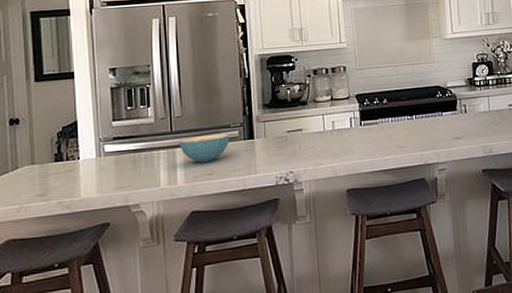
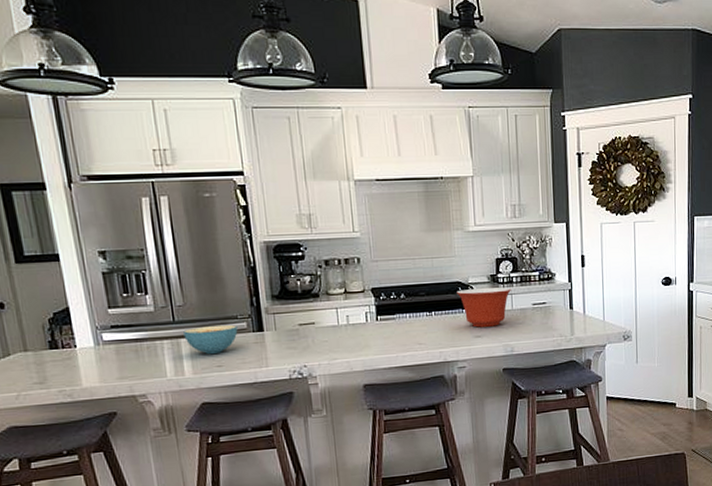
mixing bowl: none [436,90,488,130] -> present [457,287,511,328]

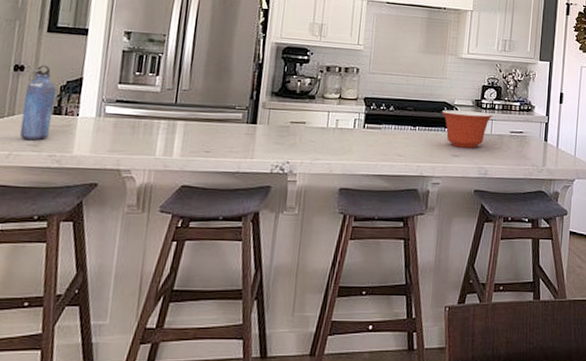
water bottle: none [11,299,53,379] -> present [19,65,56,141]
cereal bowl: present [183,325,238,355] -> none [181,112,233,140]

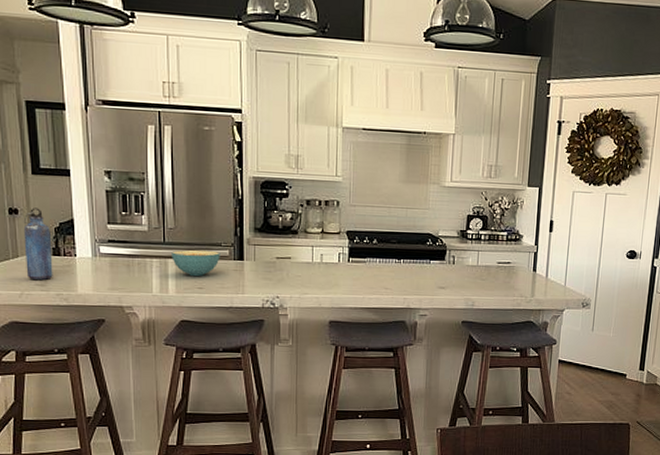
cereal bowl: none [181,112,233,140] -> present [172,250,220,277]
mixing bowl: present [442,110,492,148] -> none [426,241,478,280]

